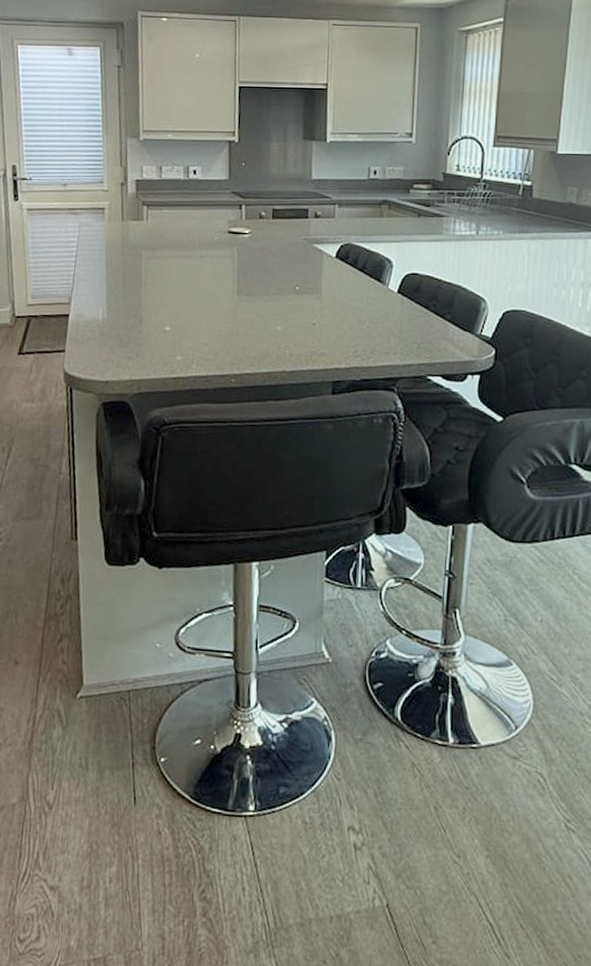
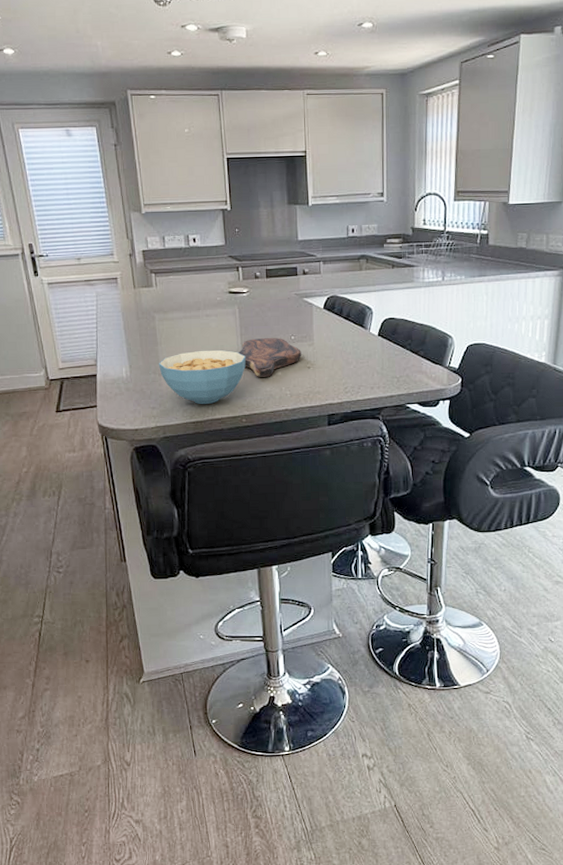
cereal bowl: none [141,296,242,358] -> present [159,350,247,404]
cutting board: none [233,286,306,331] -> present [239,338,301,377]

